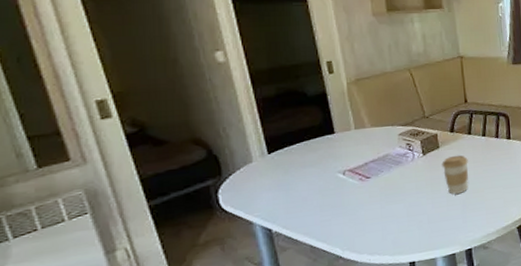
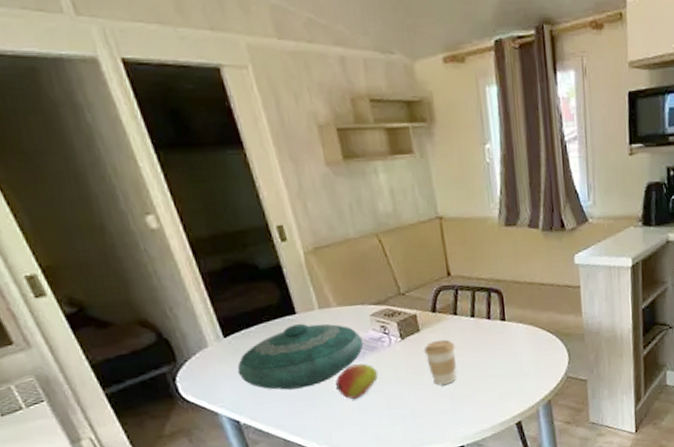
decorative bowl: none [276,141,391,200] -> present [237,323,363,390]
fruit: none [362,176,400,208] -> present [335,364,378,399]

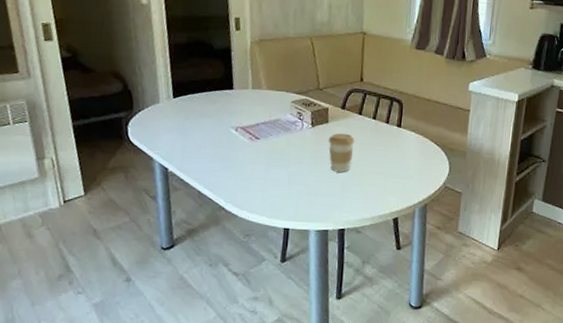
decorative bowl: present [237,323,363,390] -> none [176,98,281,152]
fruit: present [335,364,378,399] -> none [249,140,286,169]

